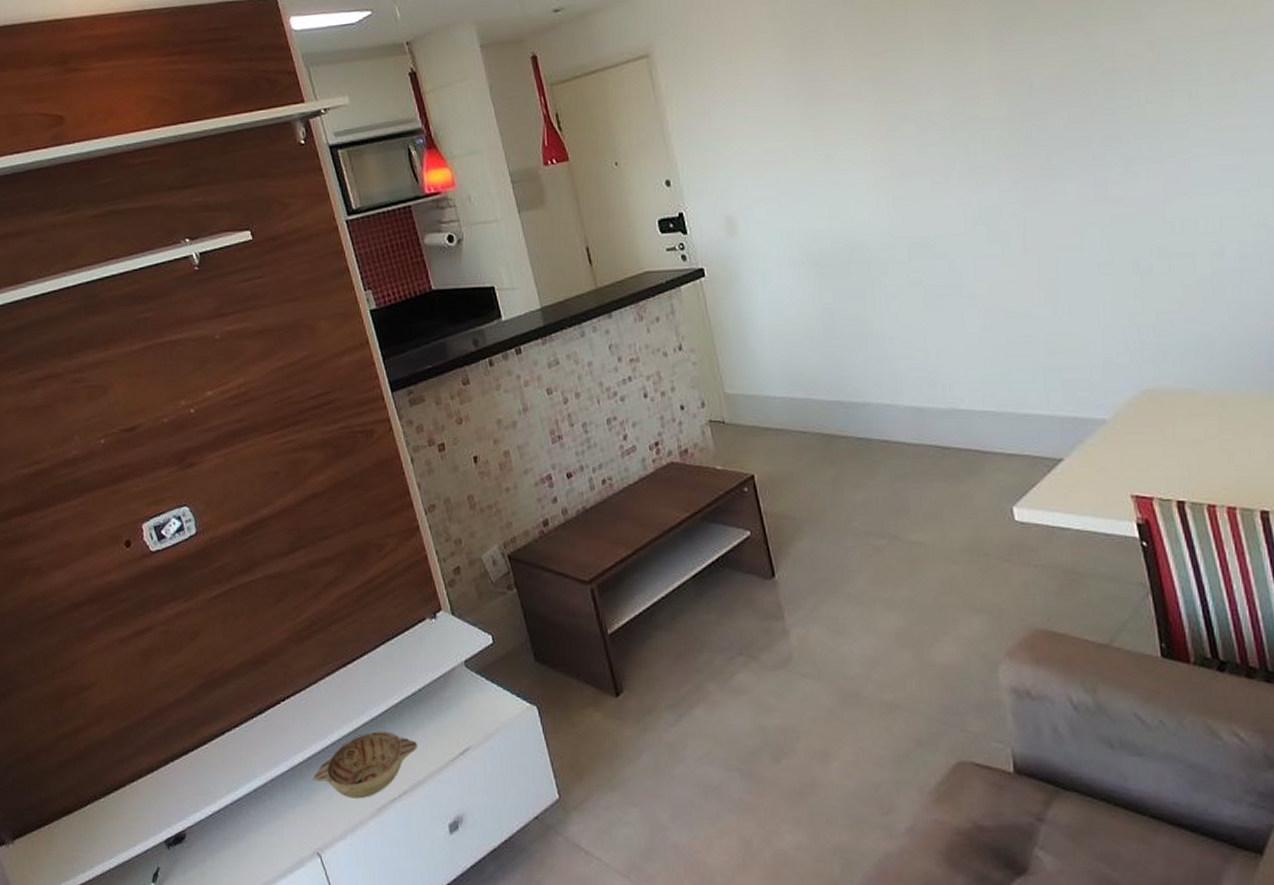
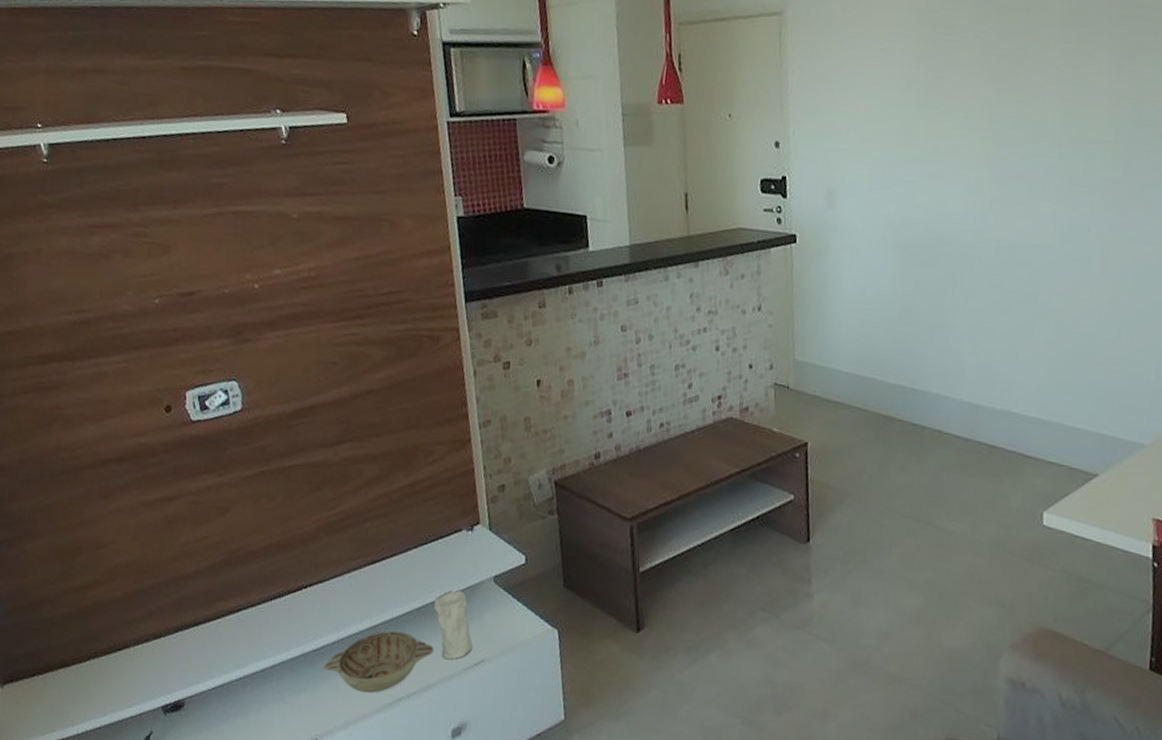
candle: none [410,681,456,753] -> present [433,590,473,660]

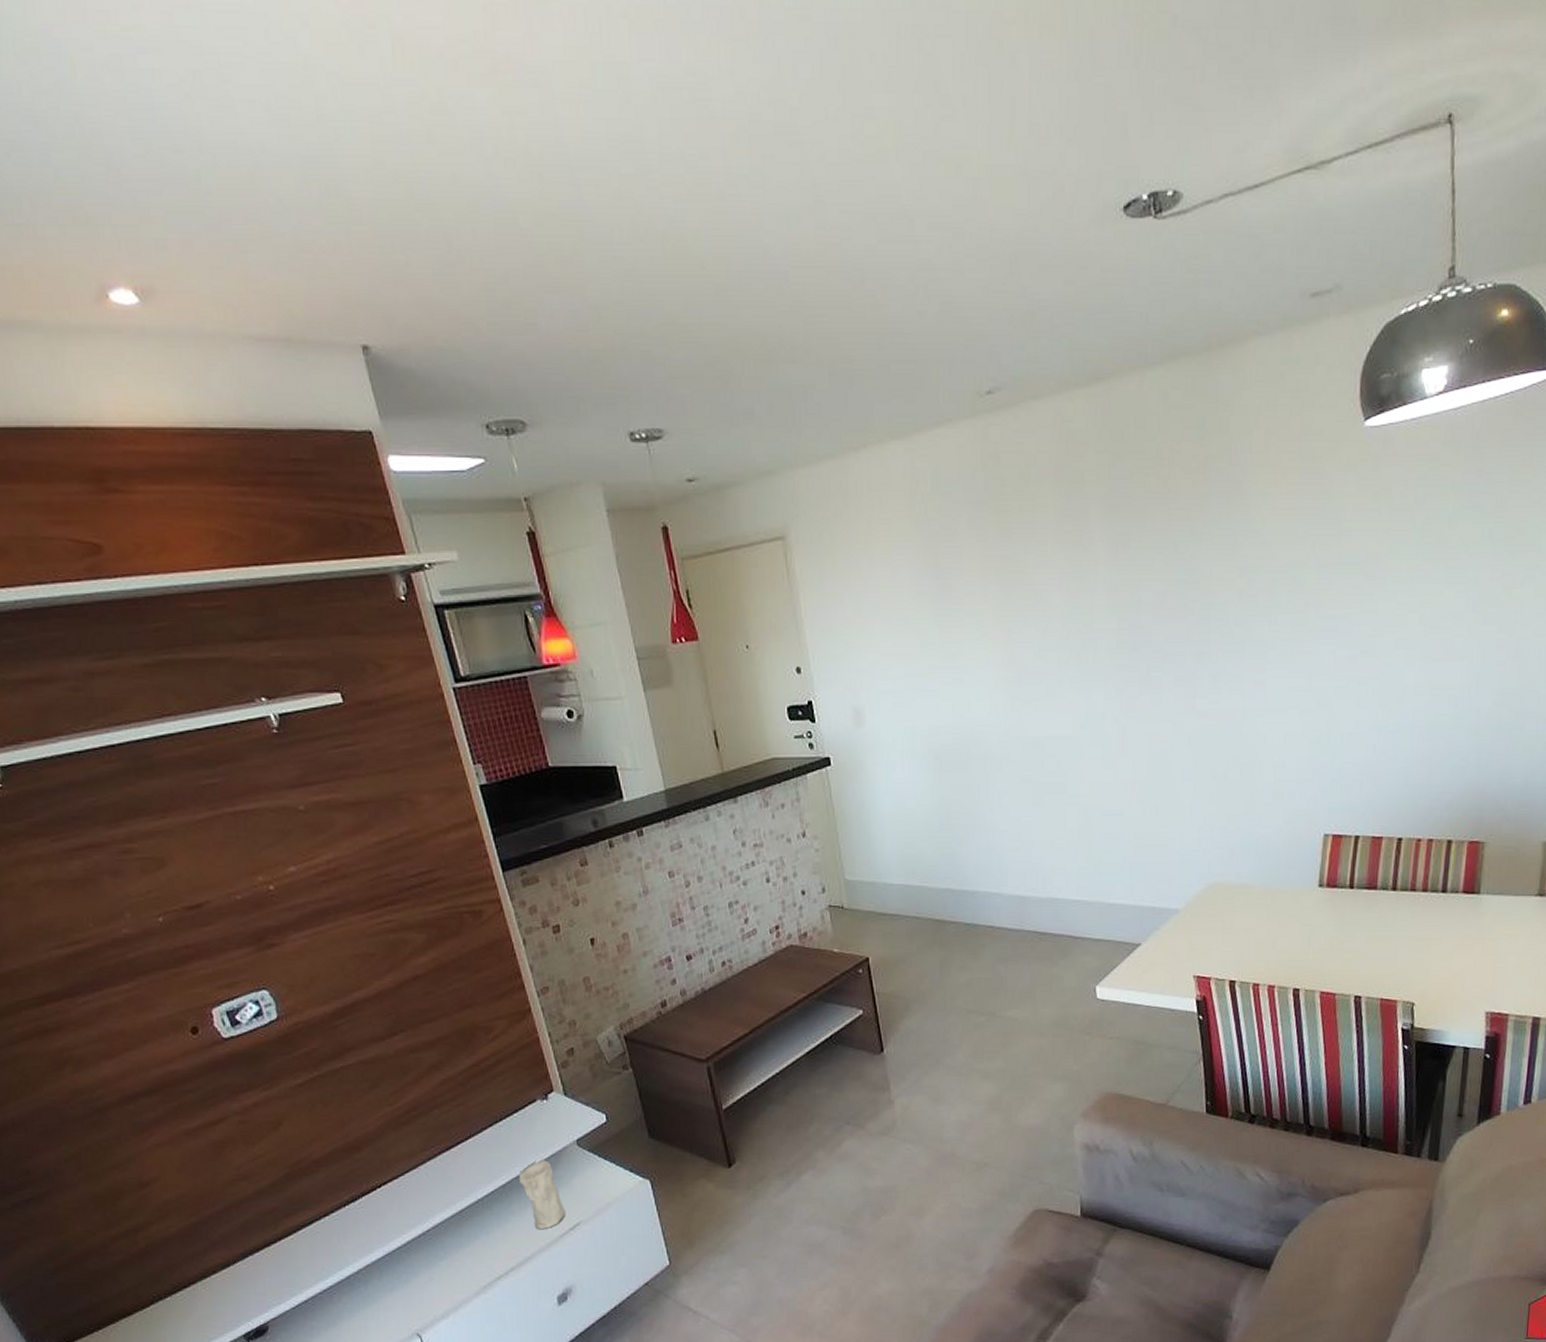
decorative bowl: present [323,631,435,694] -> none [412,1211,527,1279]

